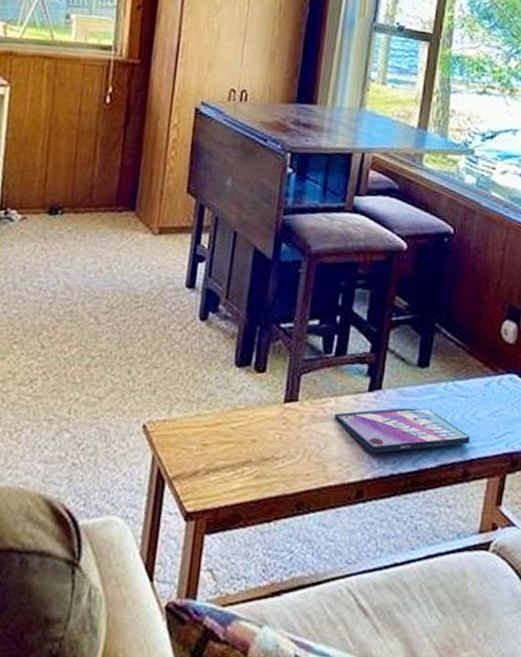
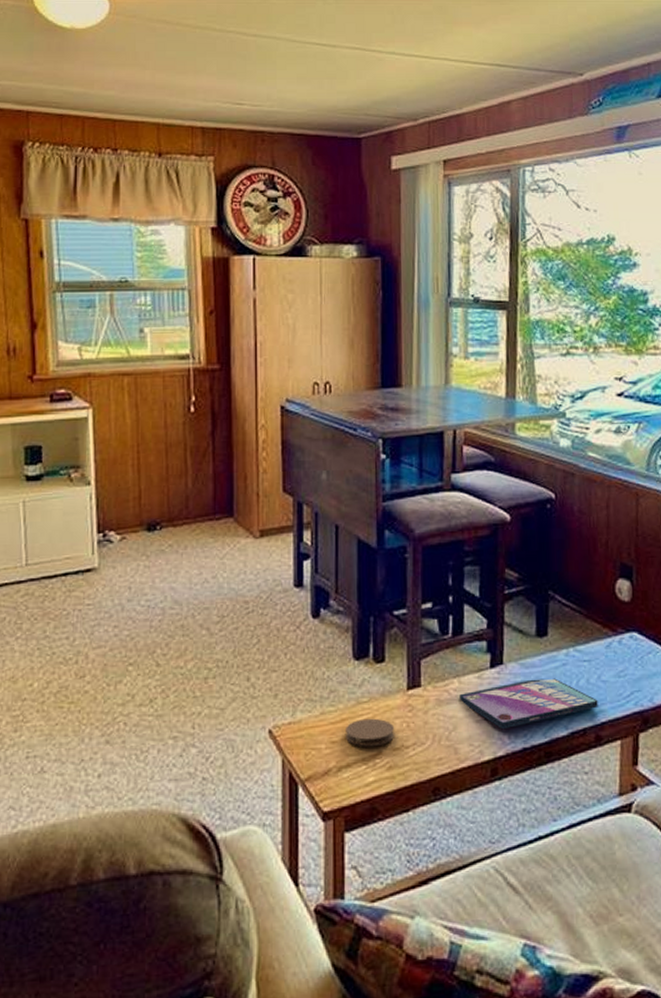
coaster: none [218,425,267,454] -> present [346,718,394,747]

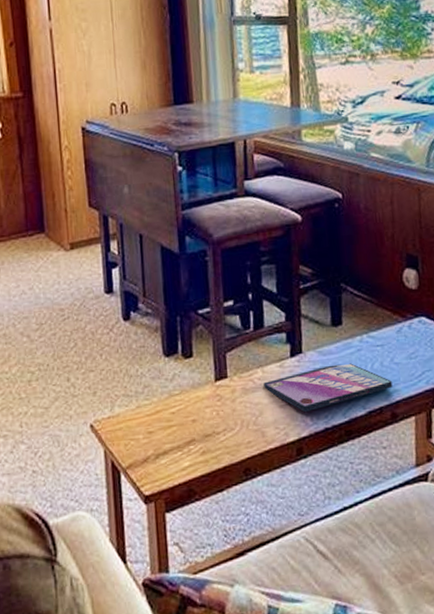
coaster: present [346,718,394,747] -> none [161,408,206,435]

